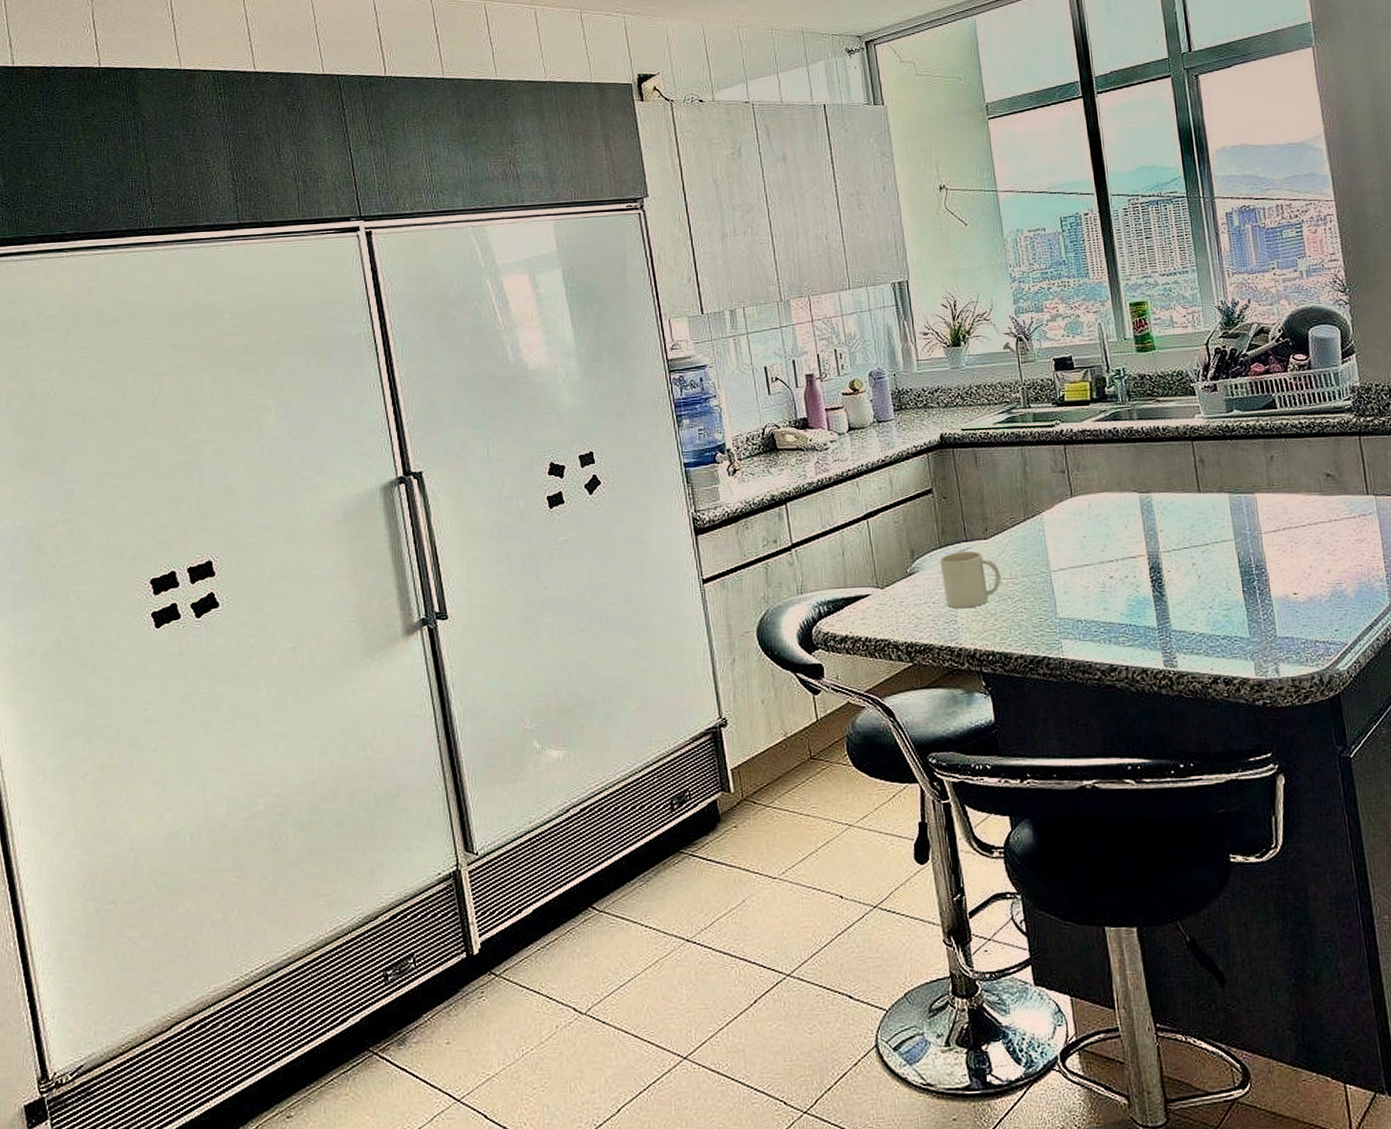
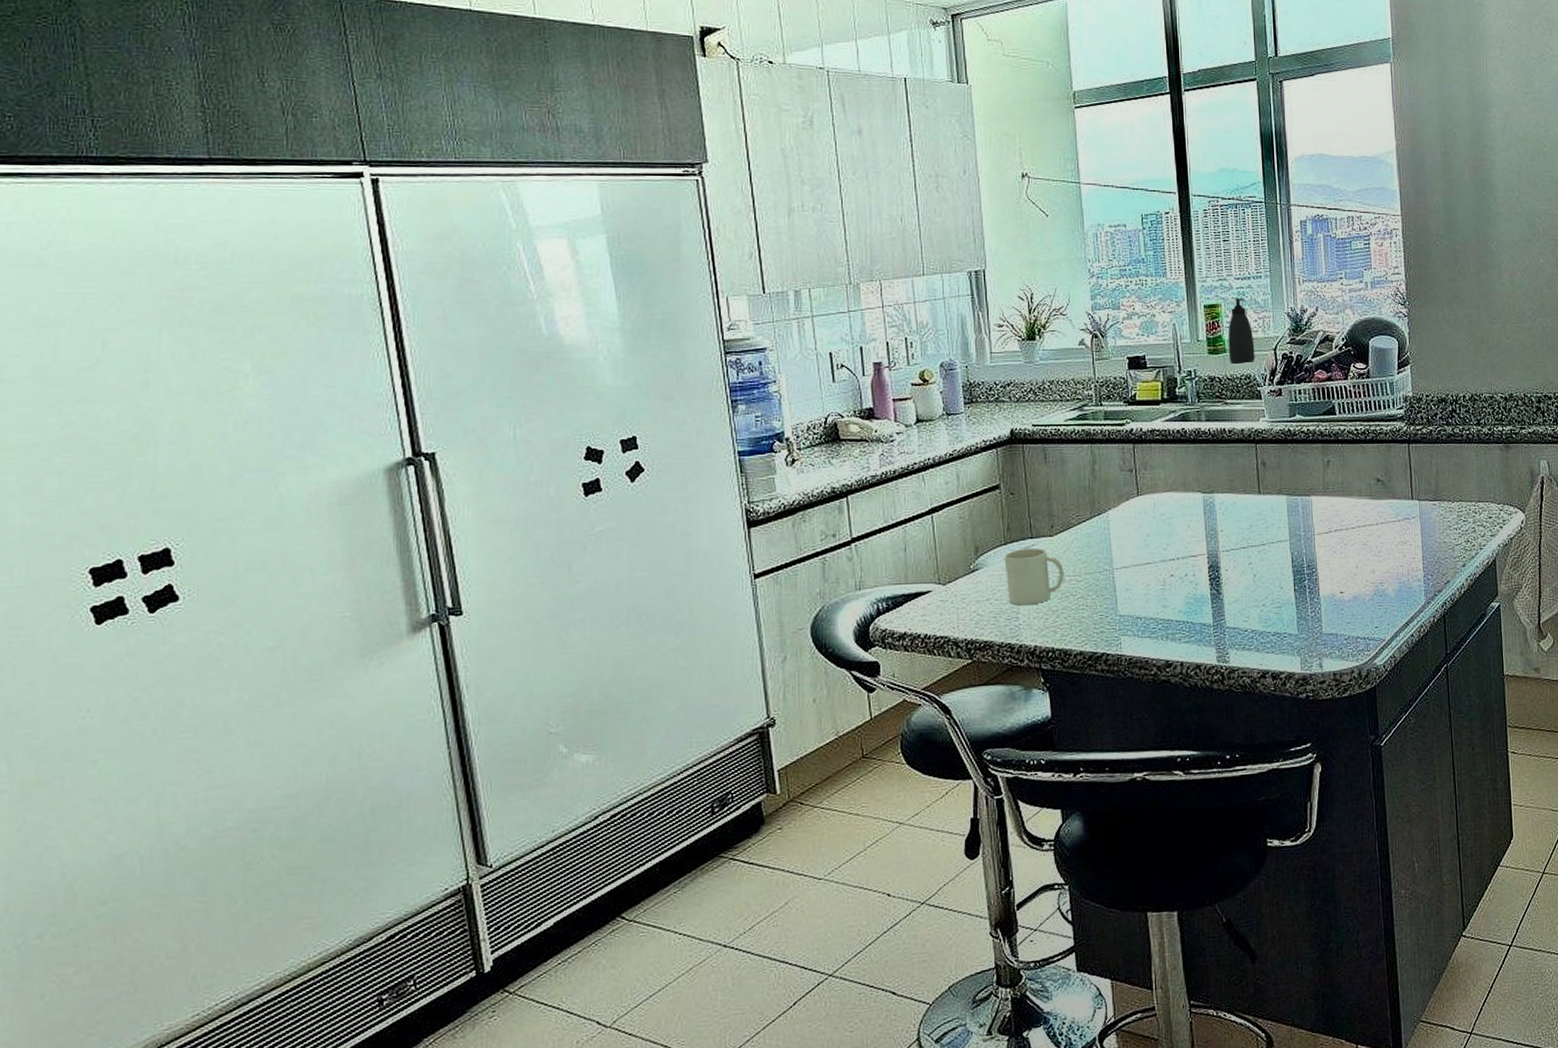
soap dispenser: none [1156,294,1186,361] -> present [1228,298,1255,364]

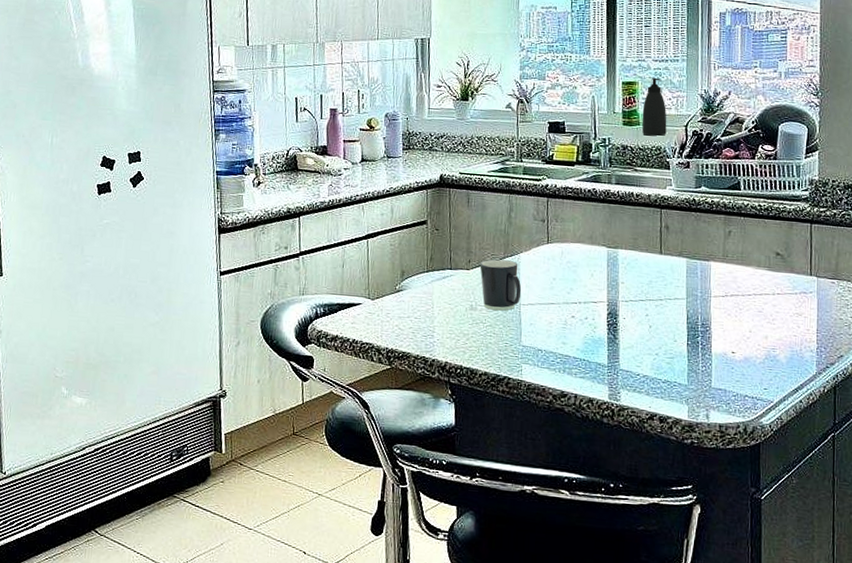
mug: present [1004,547,1064,606] -> none [425,277,476,327]
mug: none [1064,520,1114,579] -> present [479,259,522,311]

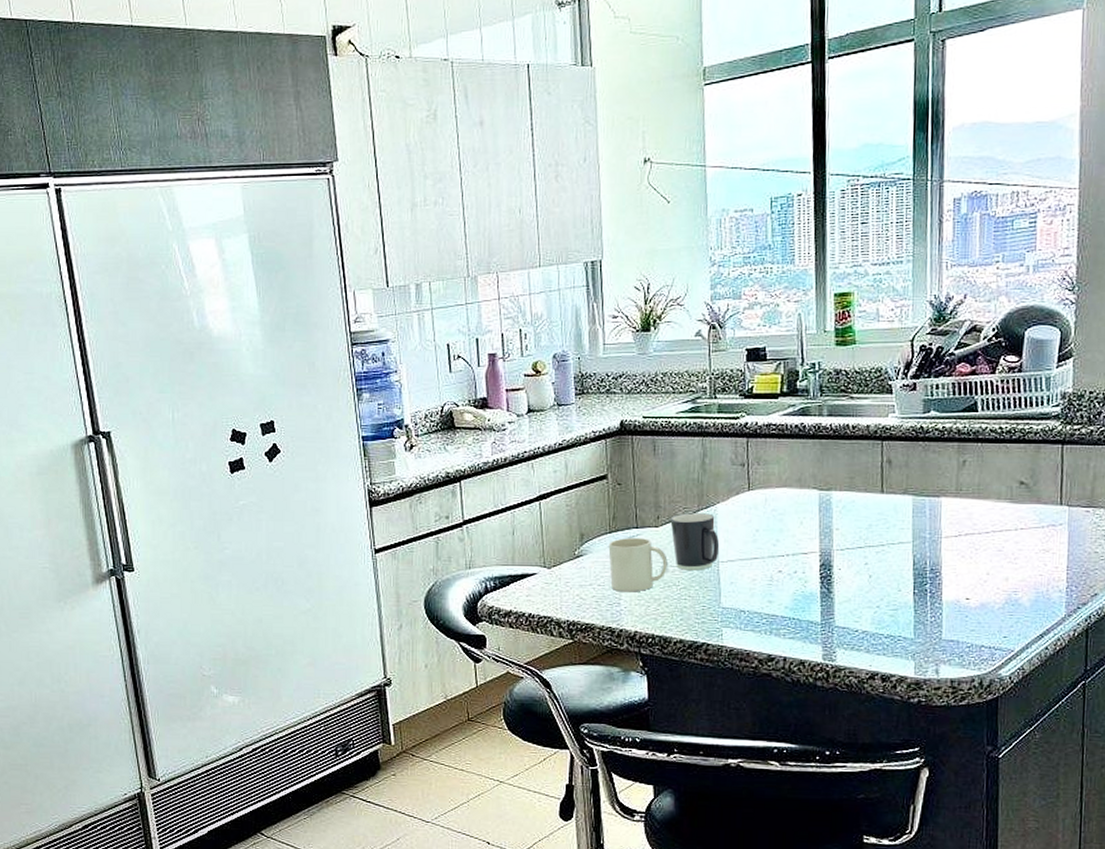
mug: none [425,277,476,327] -> present [608,537,668,592]
soap dispenser: present [642,77,667,136] -> none [858,285,889,356]

